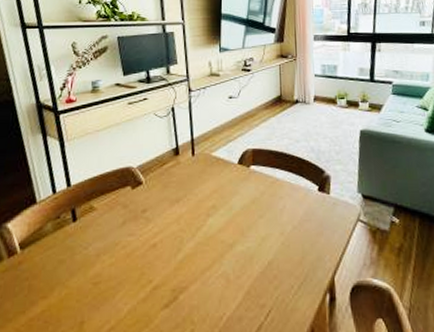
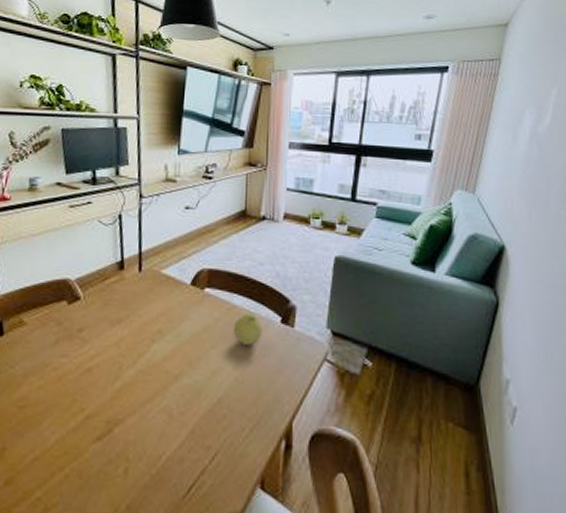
apple: none [277,184,302,213] -> present [233,313,262,345]

